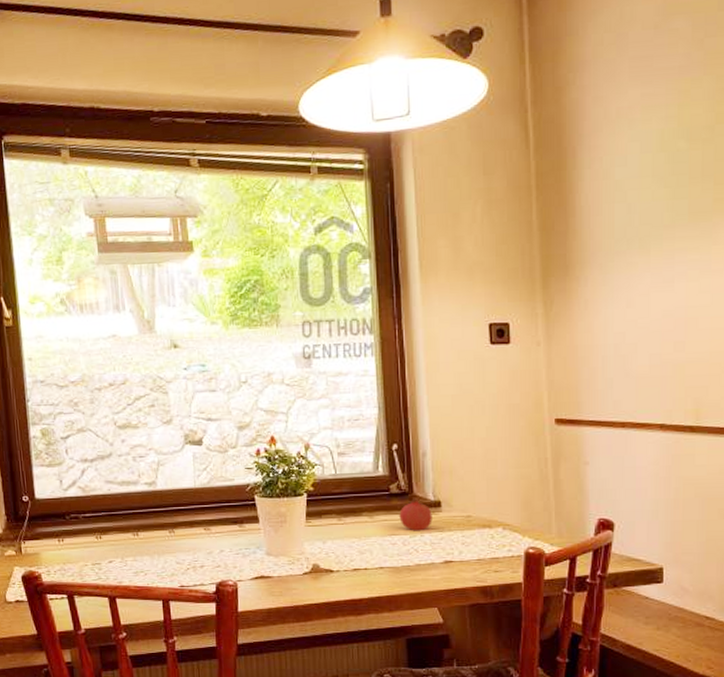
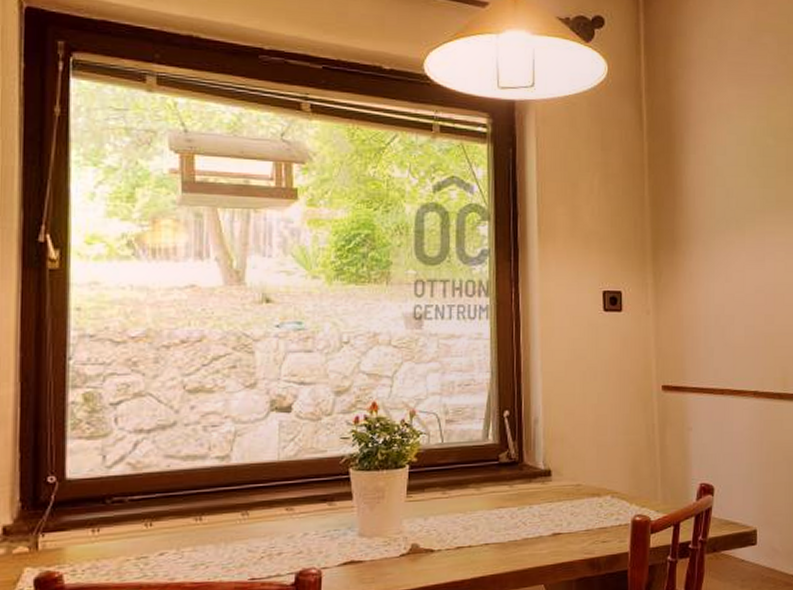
fruit: present [399,498,432,531] -> none [508,467,542,503]

